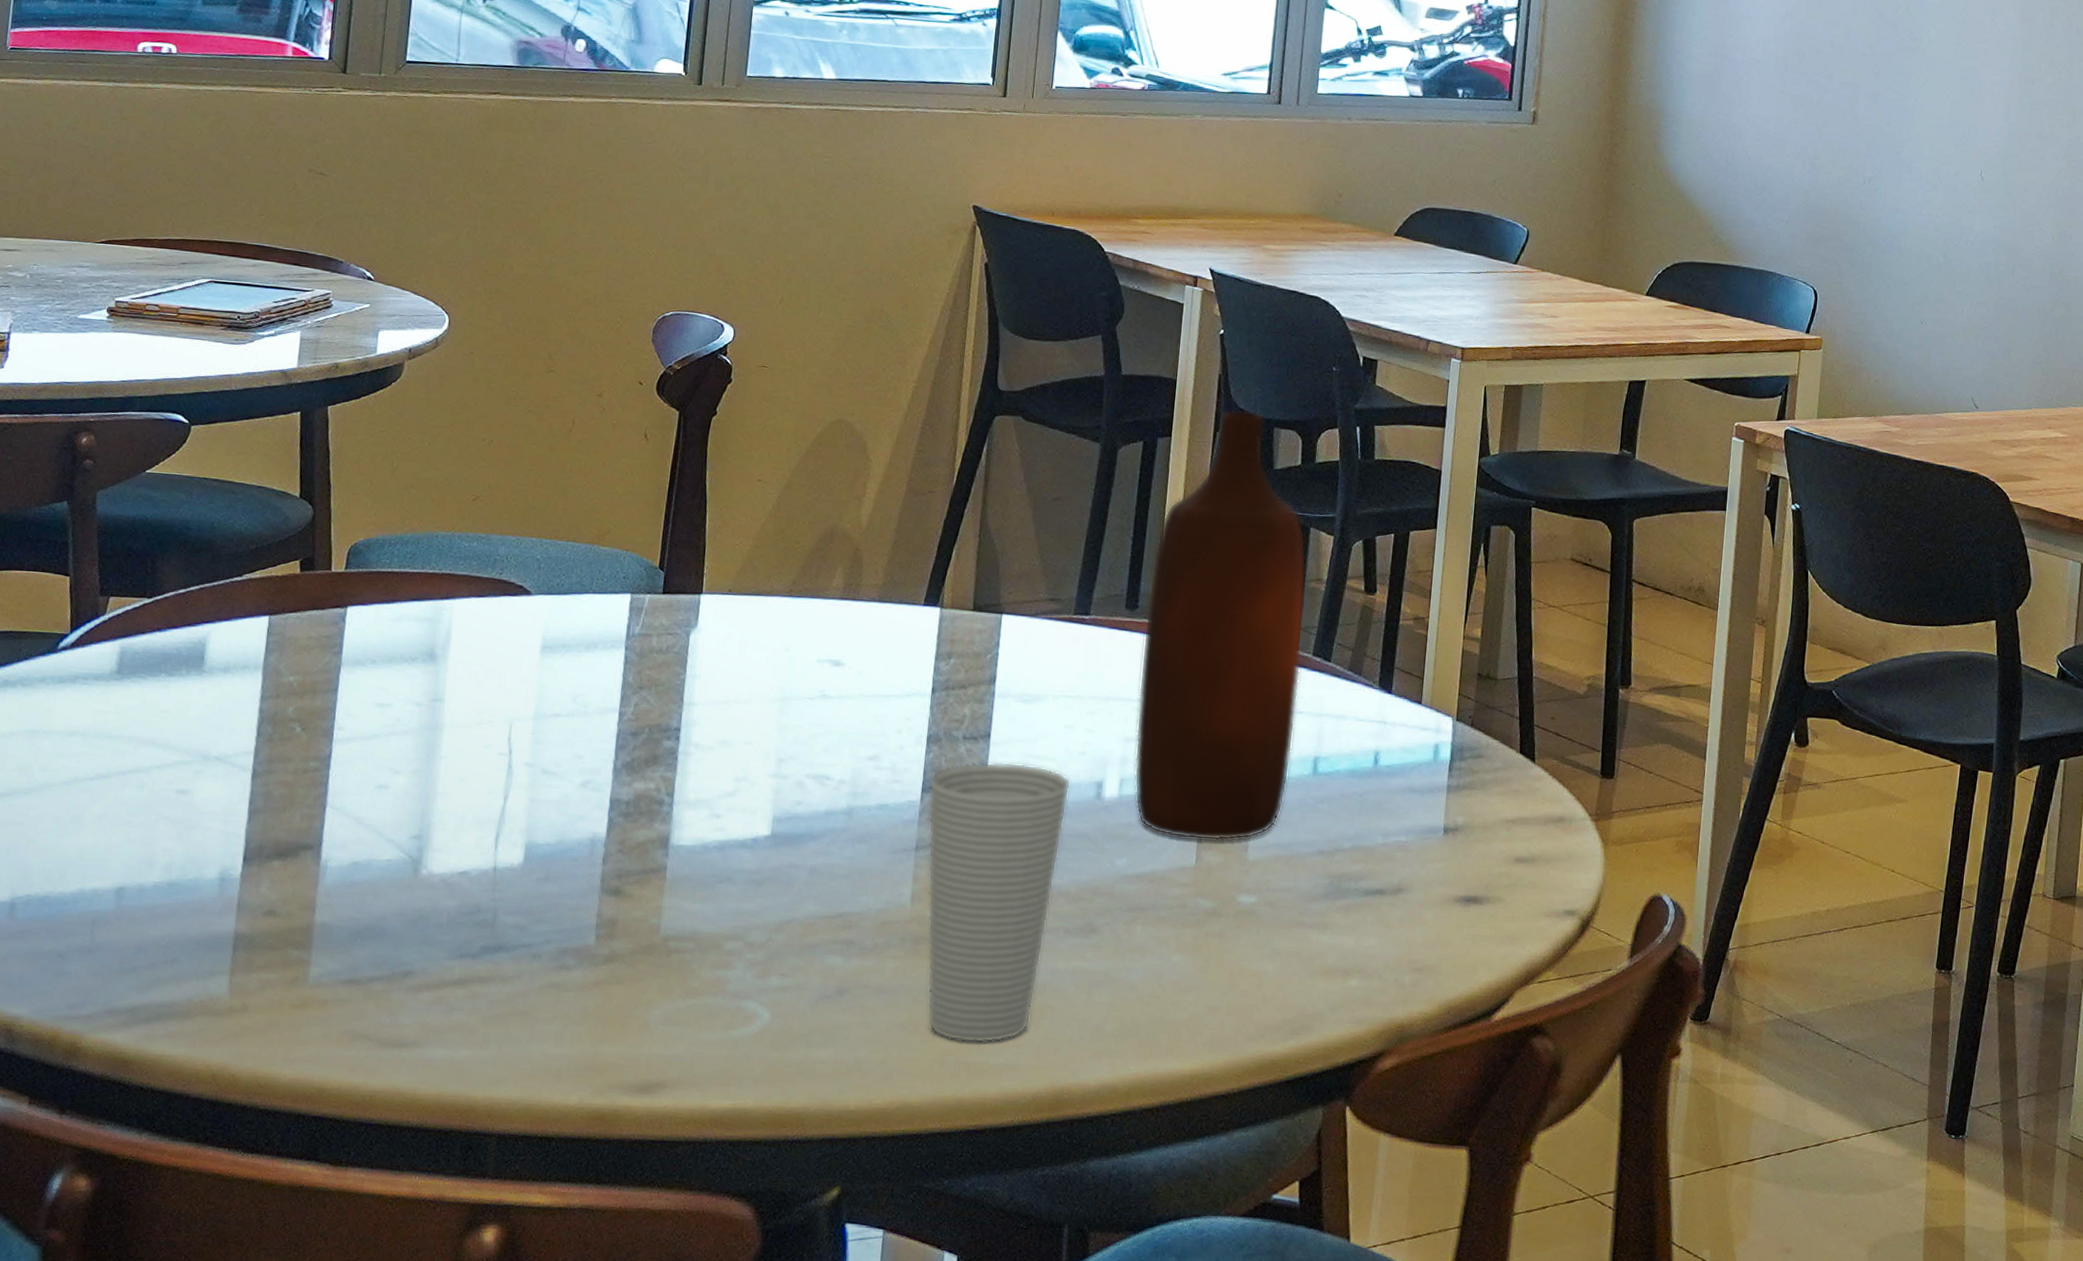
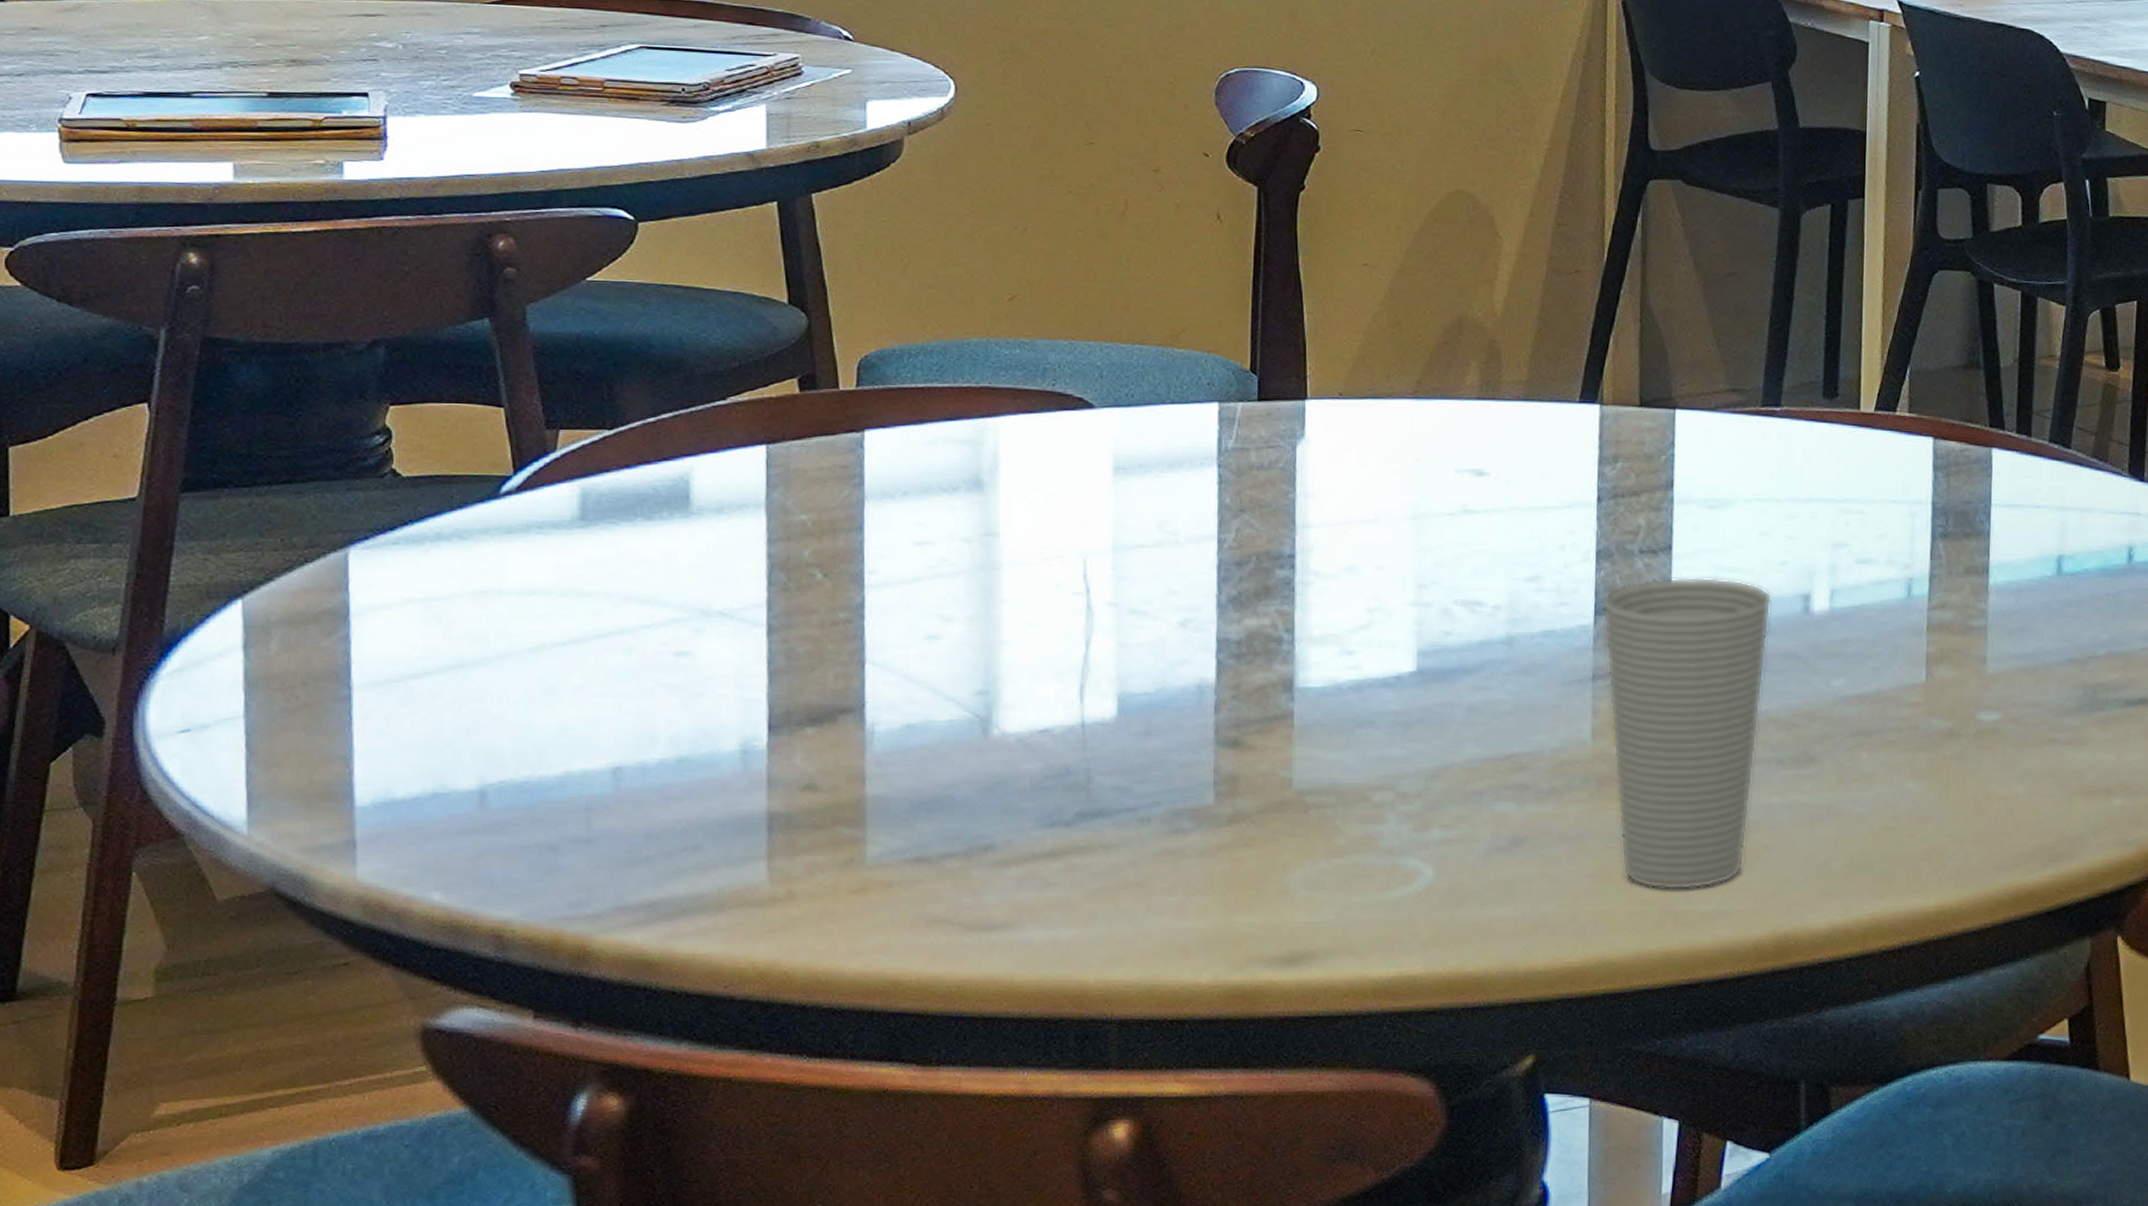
bottle: present [1134,410,1307,841] -> none [1845,165,2037,654]

